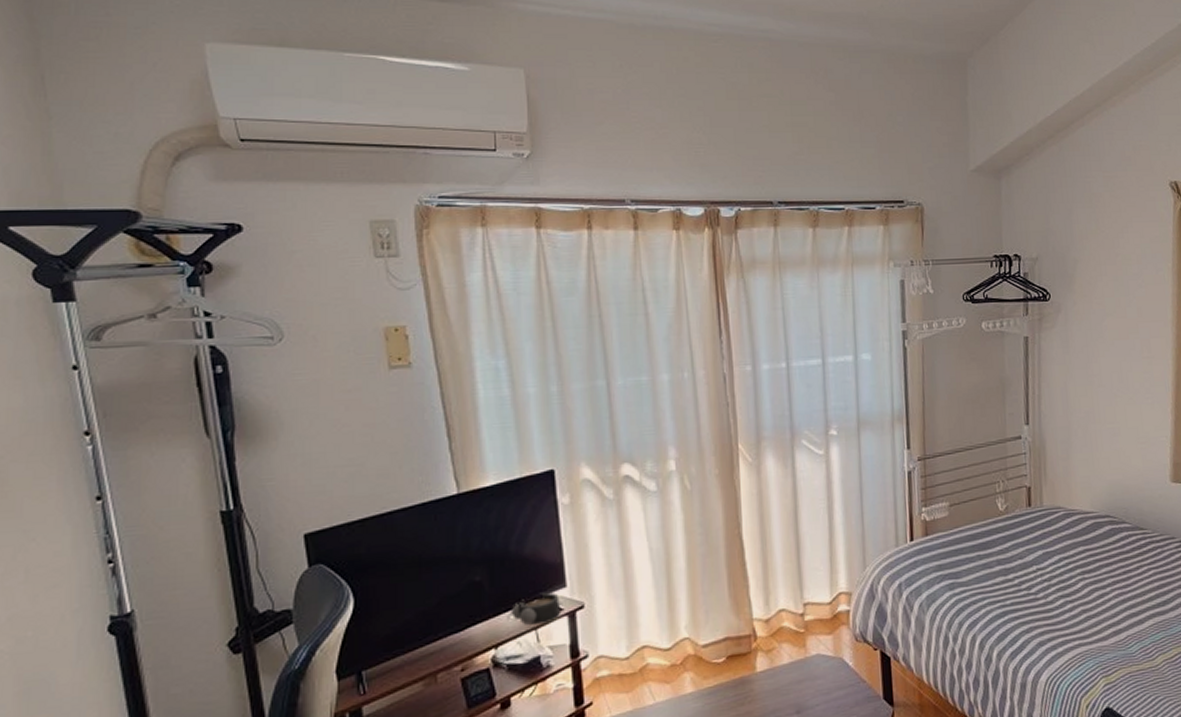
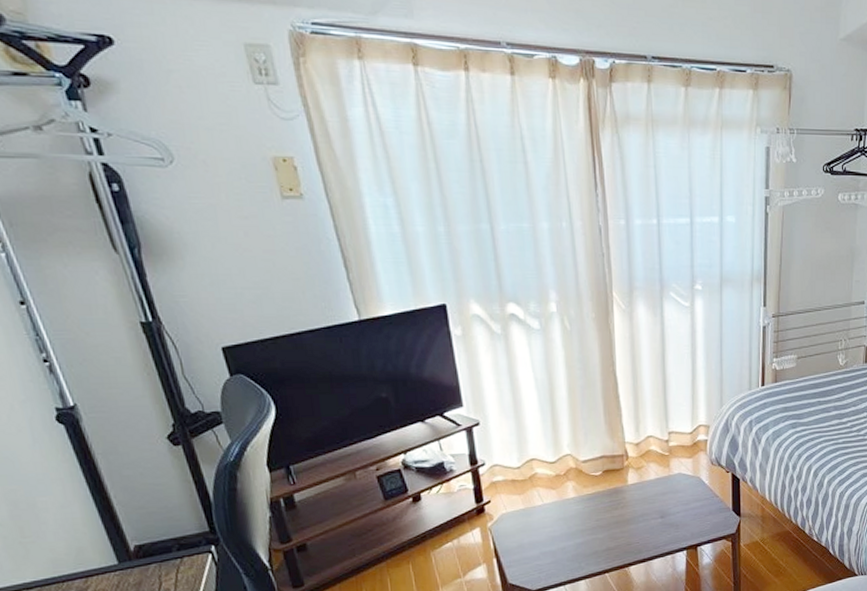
alarm clock: present [506,592,563,625] -> none [411,410,461,436]

